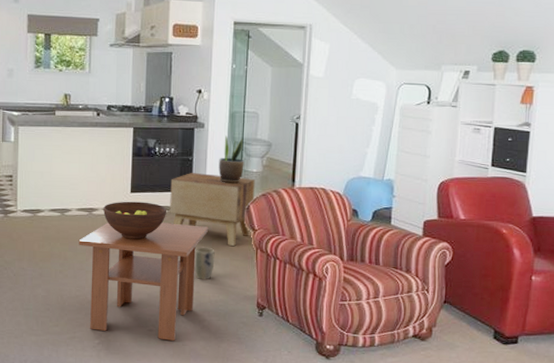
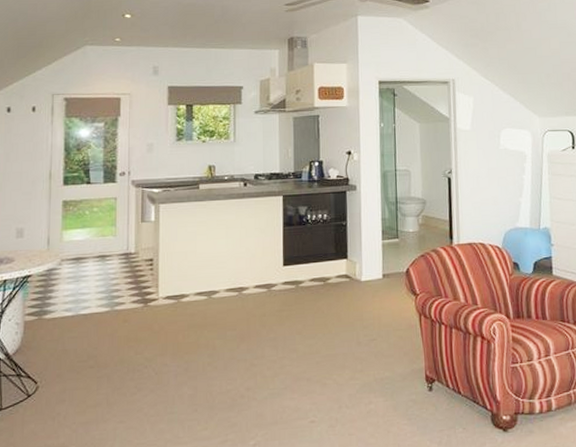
coffee table: present [78,223,209,341] -> none [228,295,369,432]
fruit bowl: present [103,201,166,240] -> none [254,274,322,318]
side table: present [170,173,255,247] -> none [325,238,414,315]
plant pot: present [194,247,215,280] -> none [355,318,377,357]
potted plant: present [219,135,244,184] -> none [374,196,400,247]

